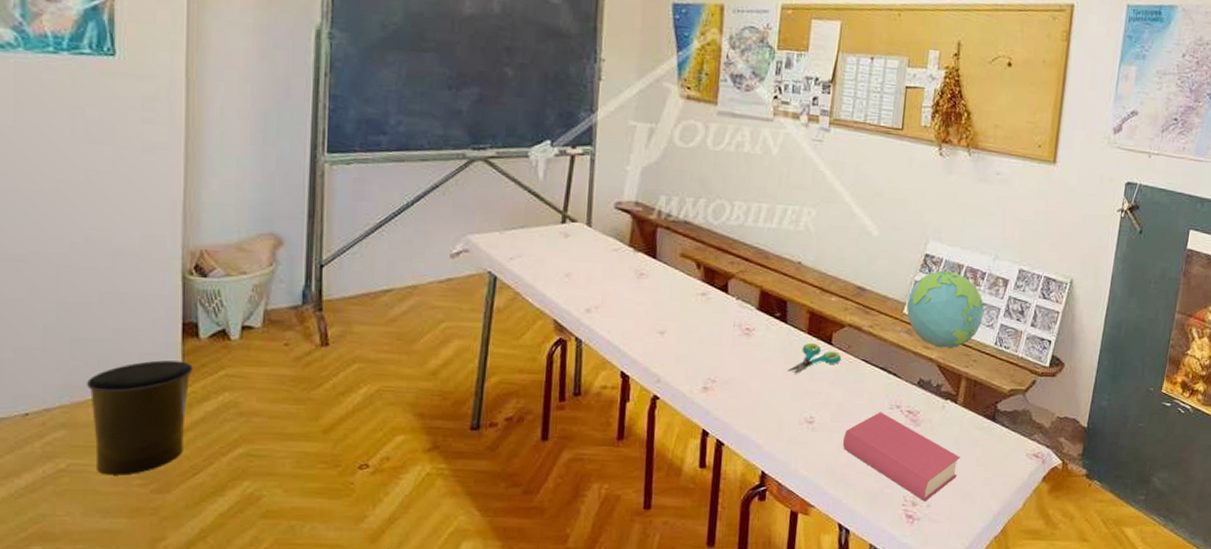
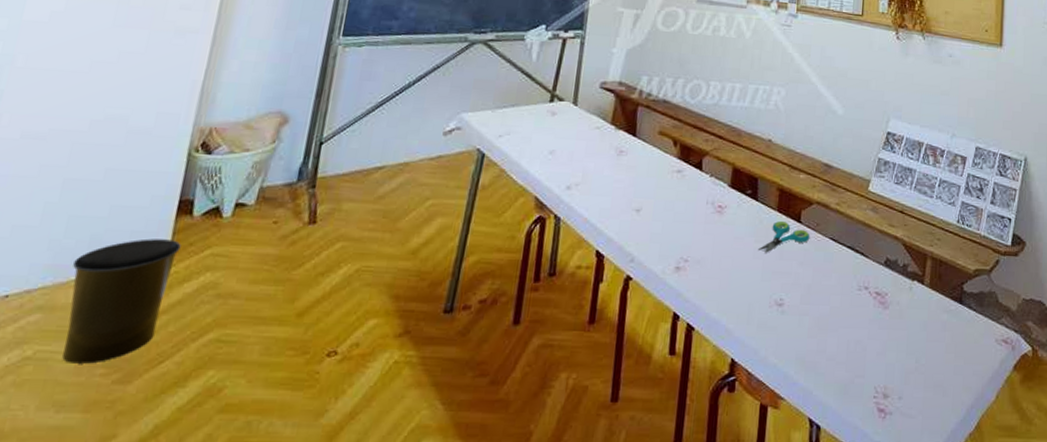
book: present [842,412,960,502] -> none [812,293,930,393]
globe: present [906,271,984,349] -> none [871,148,945,228]

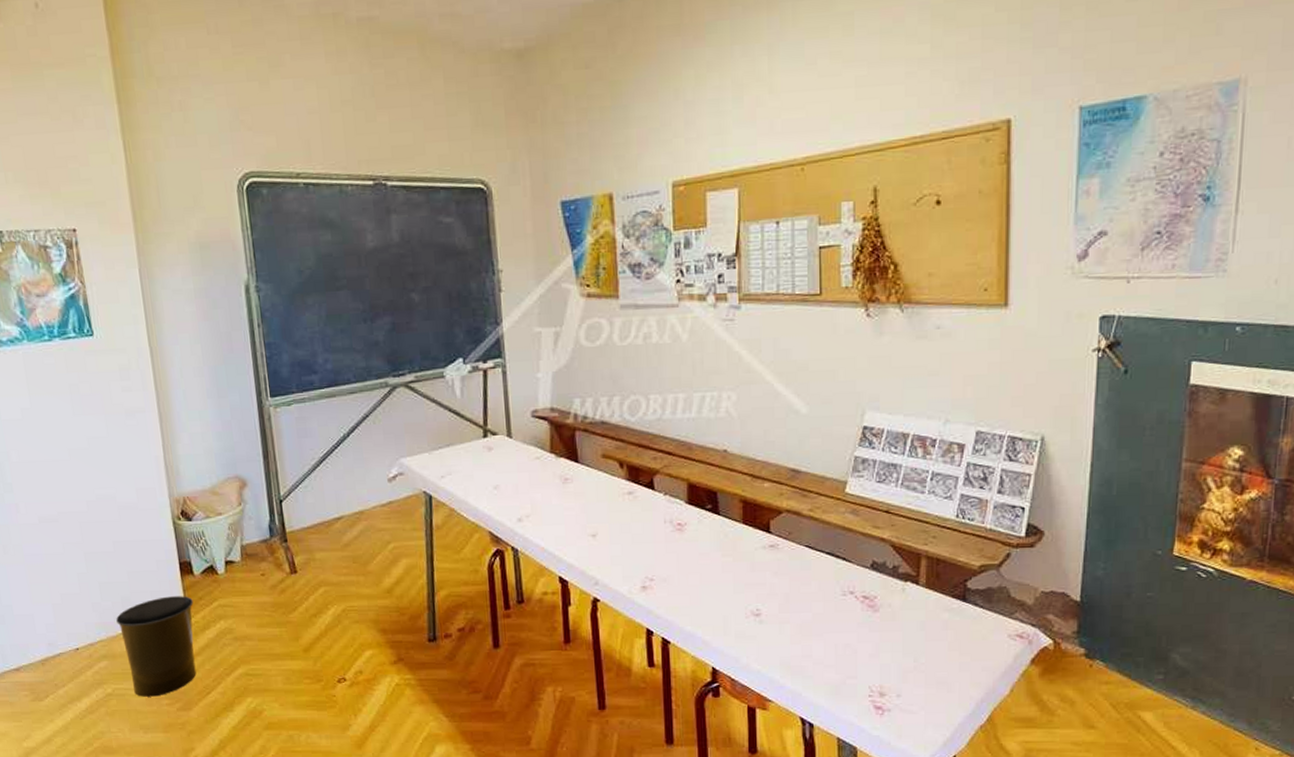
scissors: present [757,221,810,253] -> none [726,533,783,566]

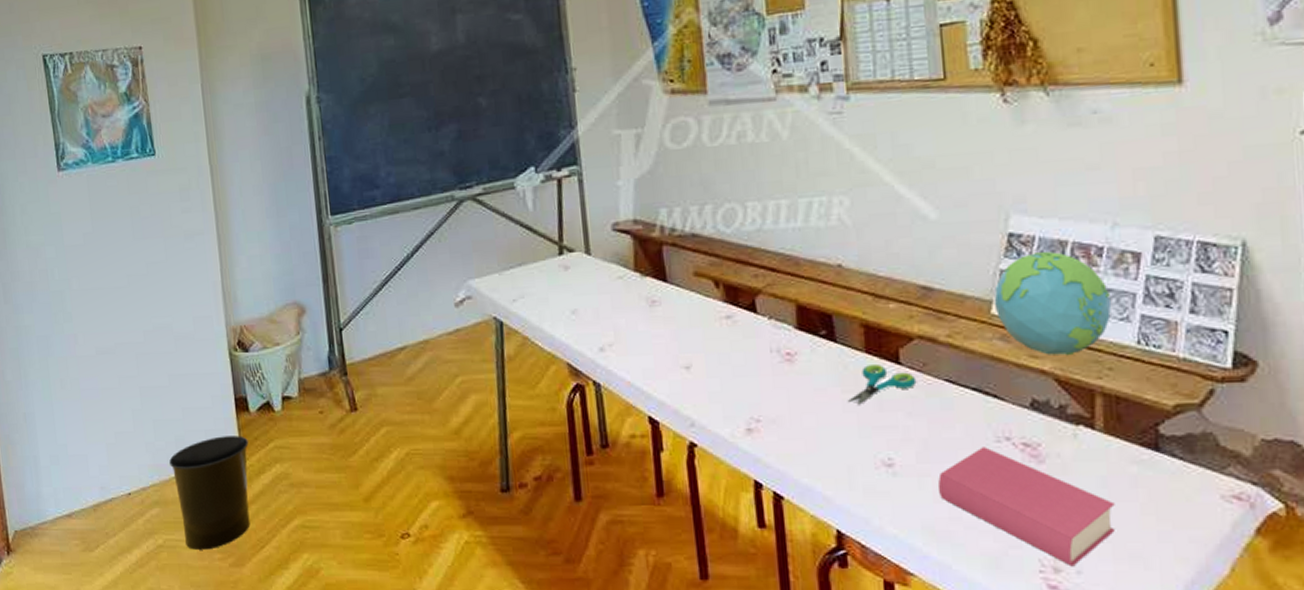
scissors: none [726,533,783,566] -> present [847,365,917,405]
book: none [794,599,929,692] -> present [937,447,1115,567]
globe: none [848,442,940,527] -> present [993,252,1112,356]

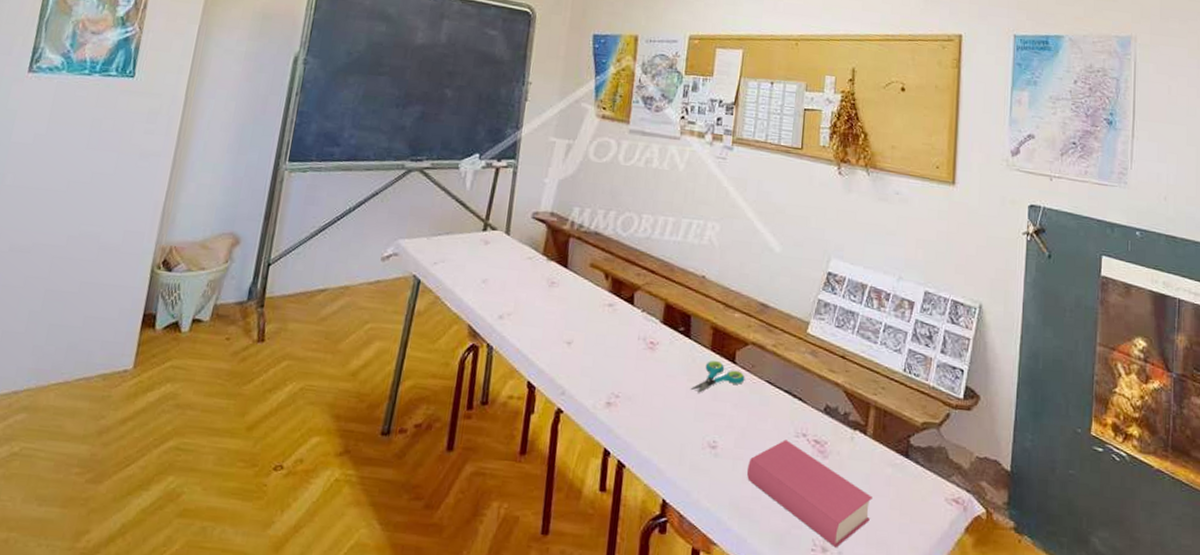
waste bin: present [169,436,250,550] -> none [44,348,145,463]
globe: present [993,252,1112,356] -> none [810,290,891,374]

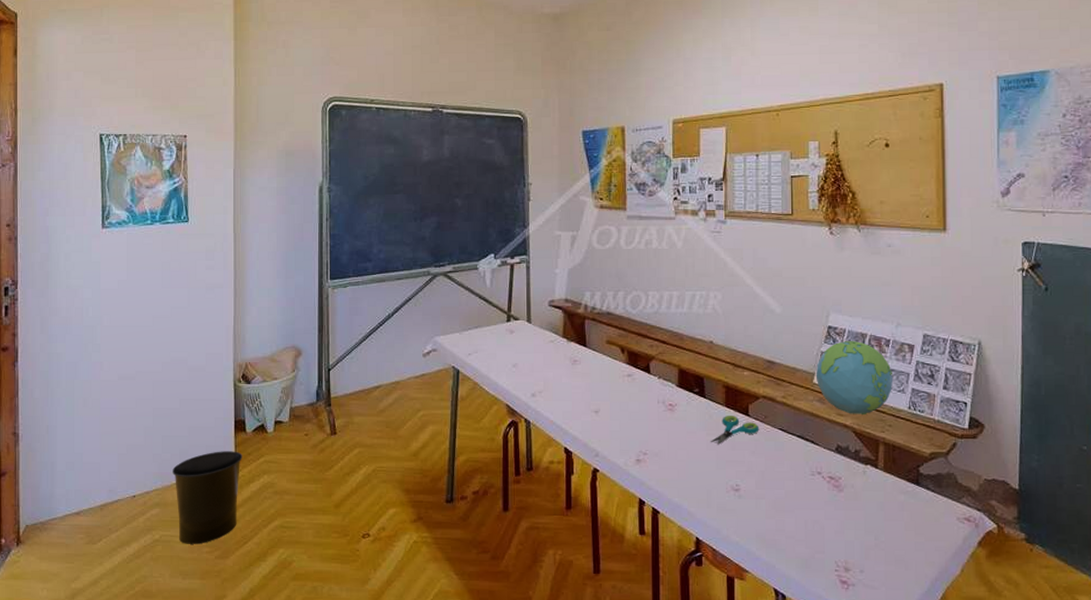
waste bin: none [44,348,145,463] -> present [173,451,242,544]
book: present [746,439,873,548] -> none [769,478,888,567]
globe: none [810,290,891,374] -> present [815,341,894,416]

